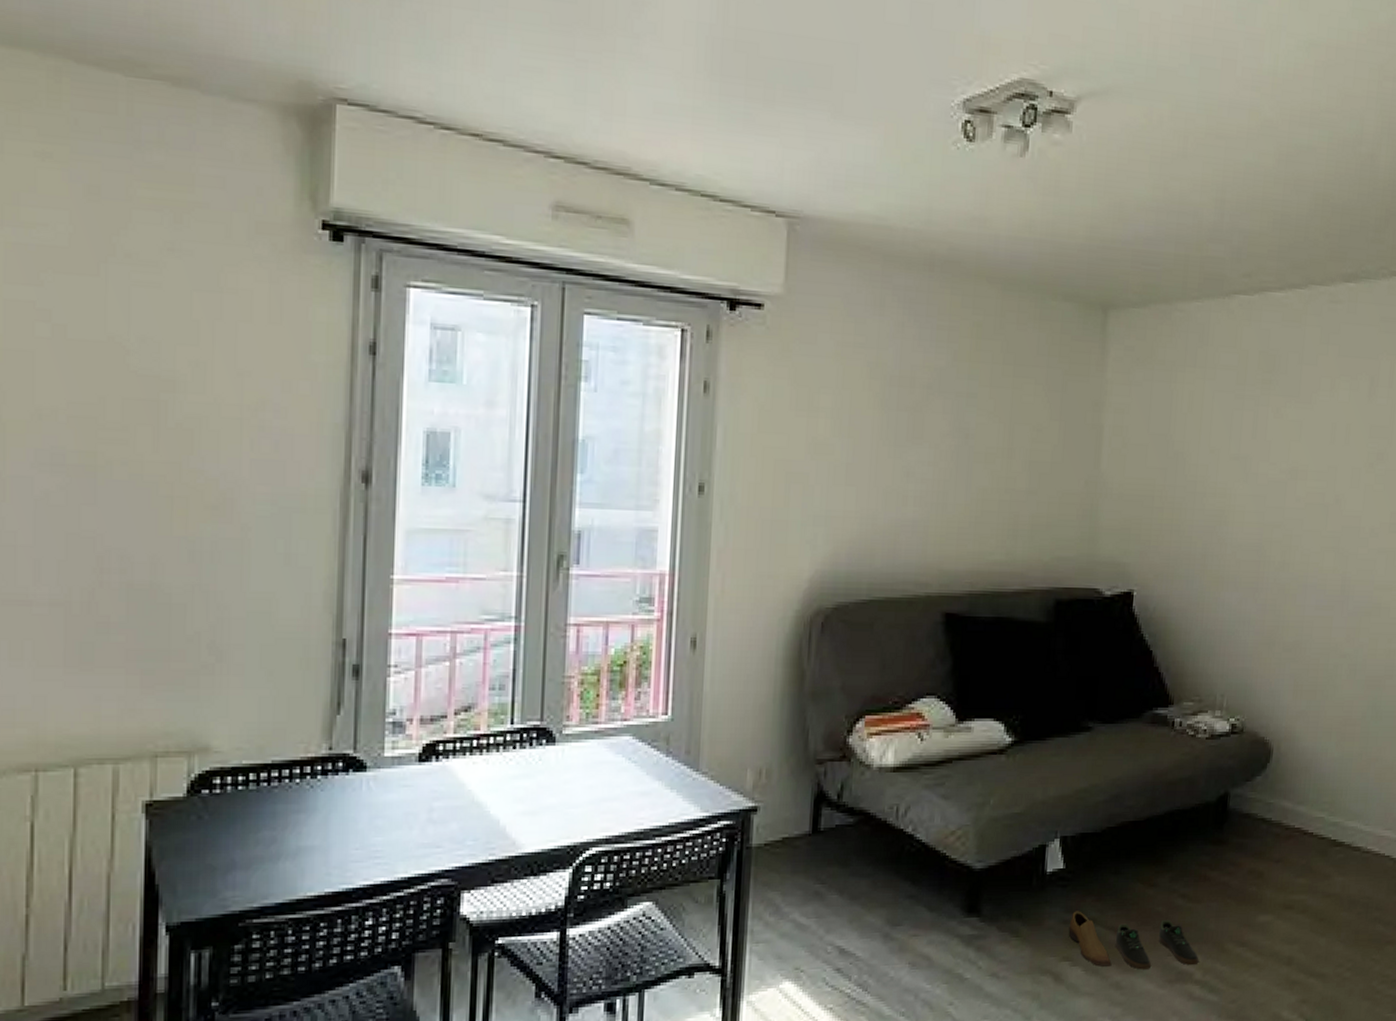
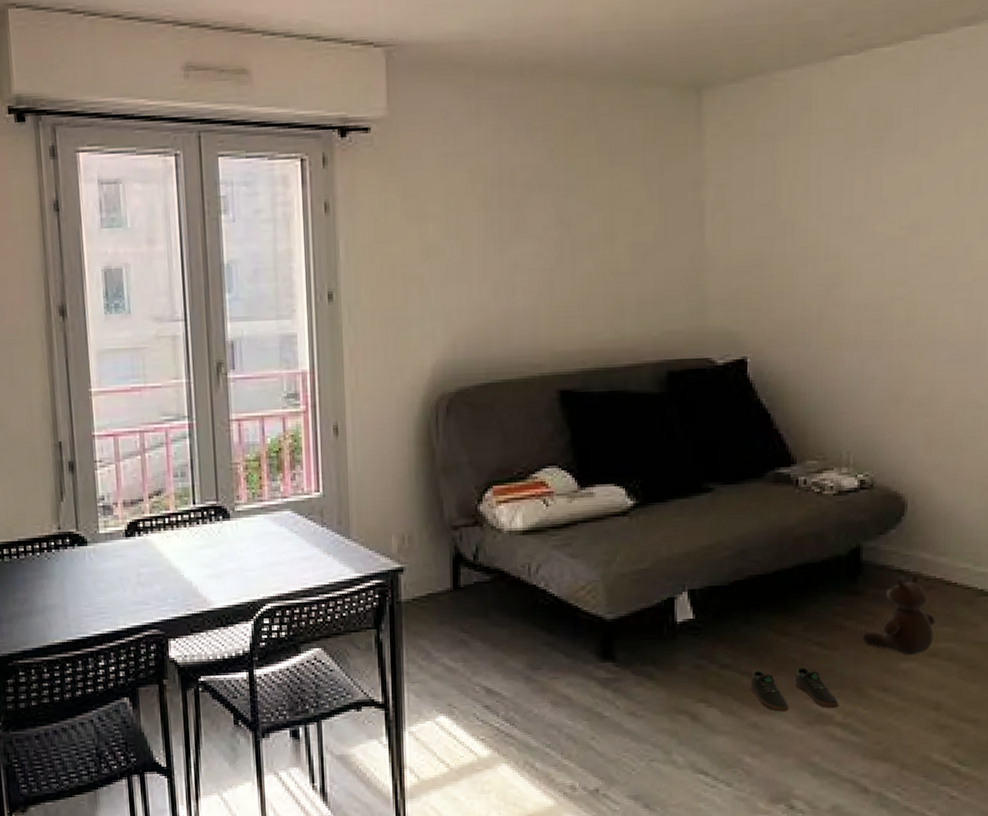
shoe: present [1068,911,1112,968] -> none [702,657,748,709]
teddy bear: none [1224,823,1292,908] -> present [862,574,936,656]

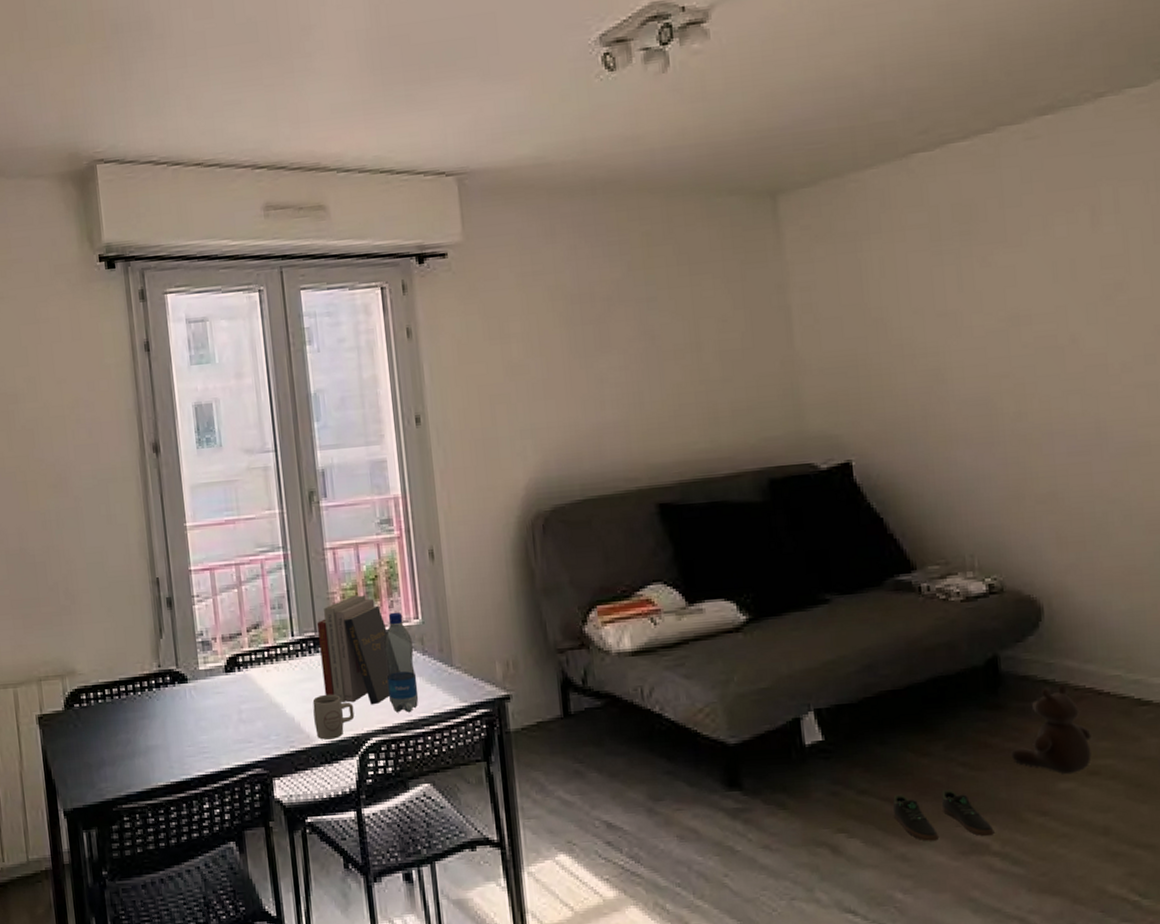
mug: none [211,561,252,604] -> present [312,694,355,740]
books: none [218,465,288,573] -> present [316,594,391,705]
bottle: none [284,484,315,582] -> present [384,612,419,713]

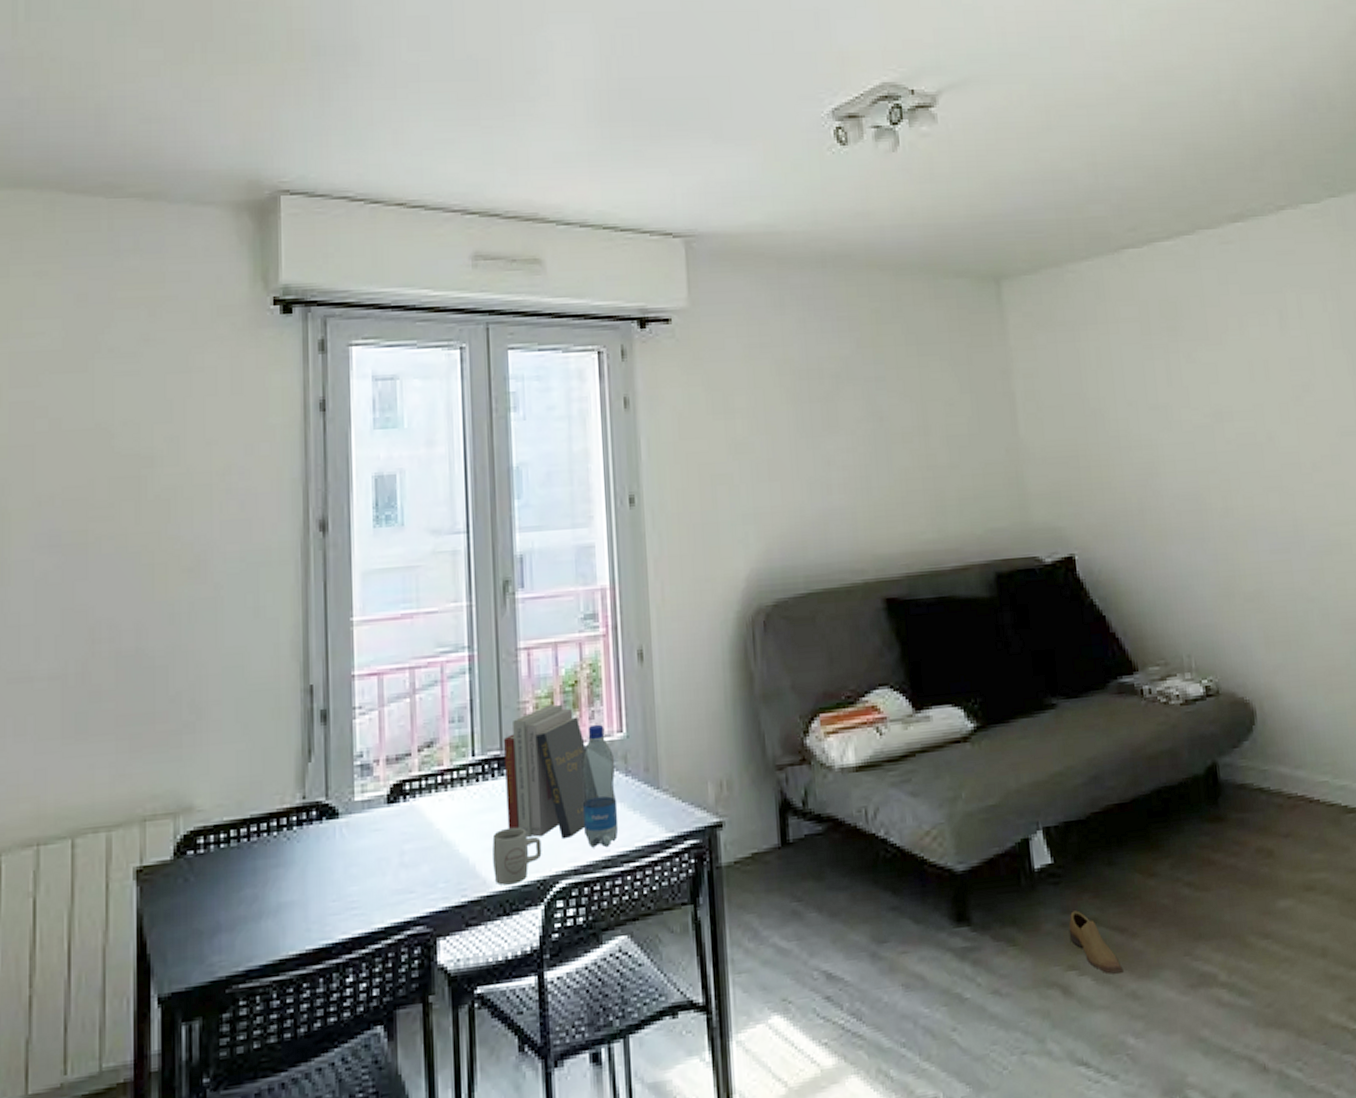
shoe: none [838,782,893,839] -> present [1069,910,1124,975]
shoe: present [892,790,995,841] -> none [1122,914,1221,975]
teddy bear: present [1011,684,1092,775] -> none [1233,792,1307,892]

